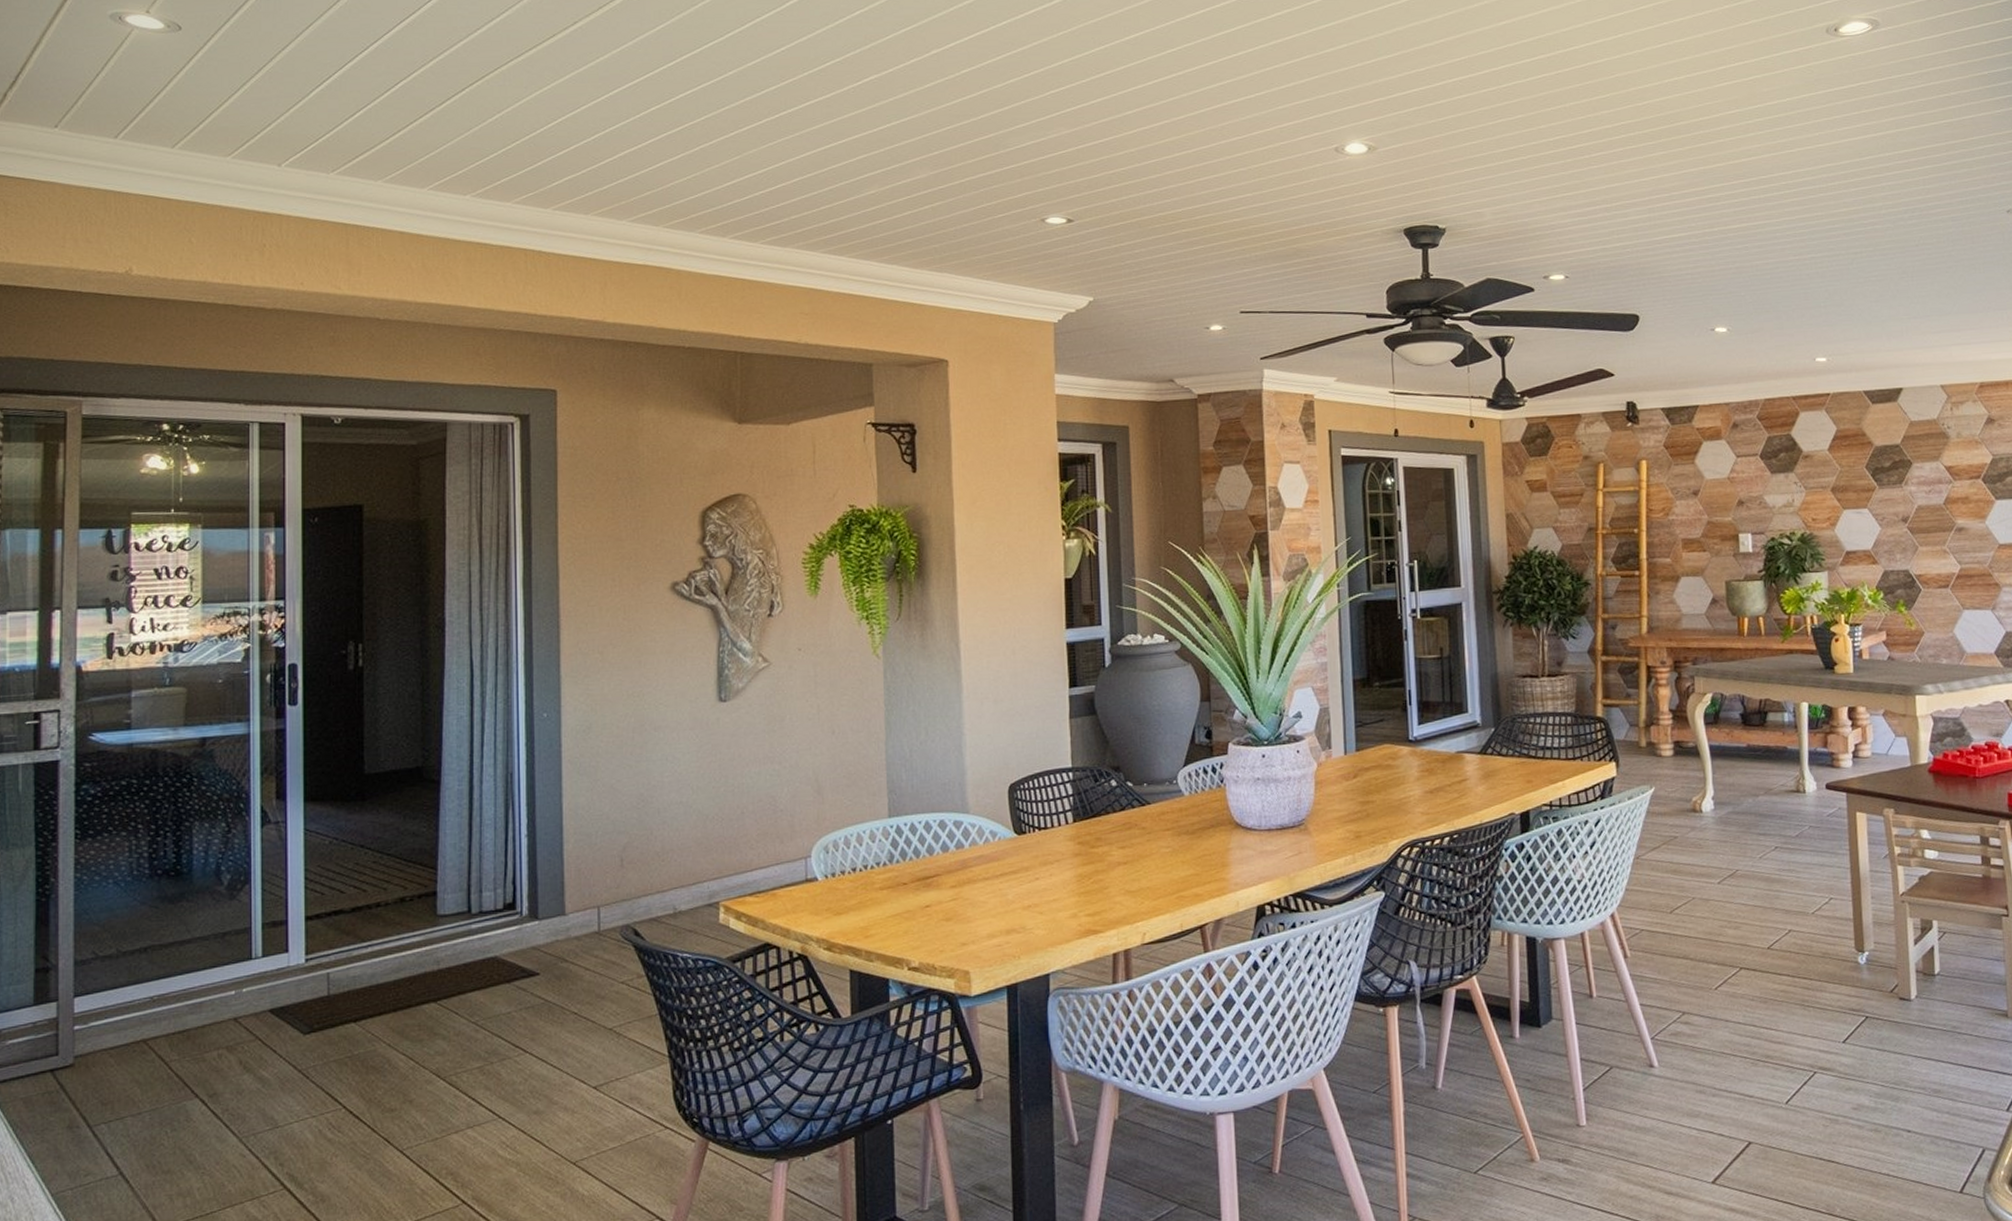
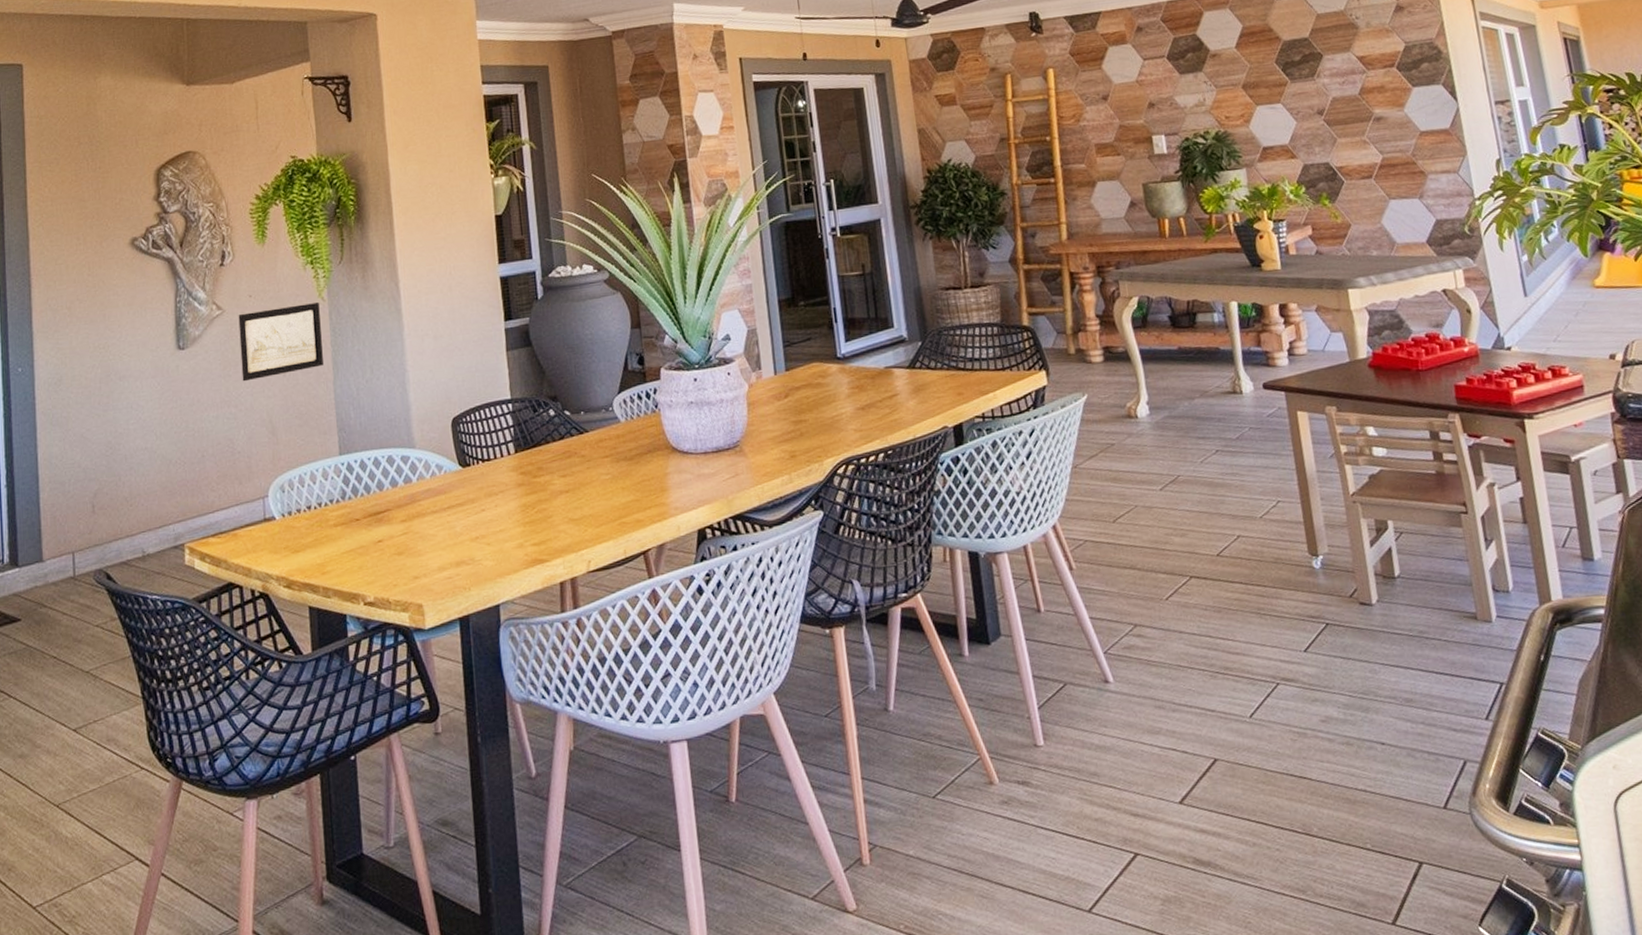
wall art: none [786,660,875,738] -> present [238,302,323,382]

